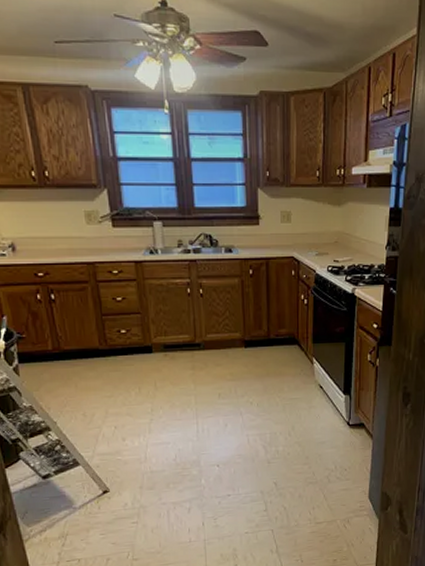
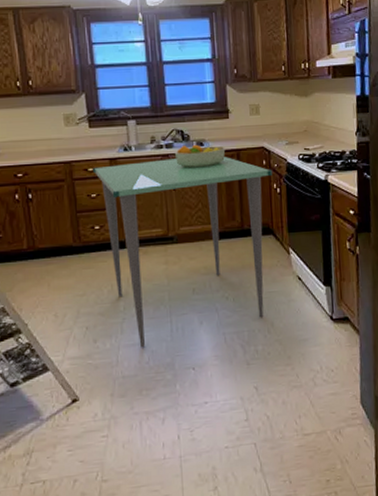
dining table: none [118,264,300,447] -> present [93,157,272,348]
fruit bowl: none [202,250,255,275] -> present [174,144,226,168]

